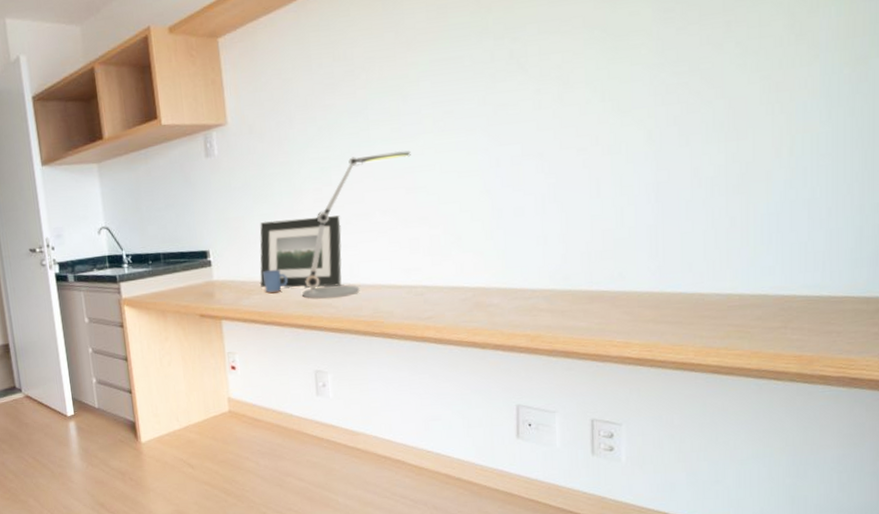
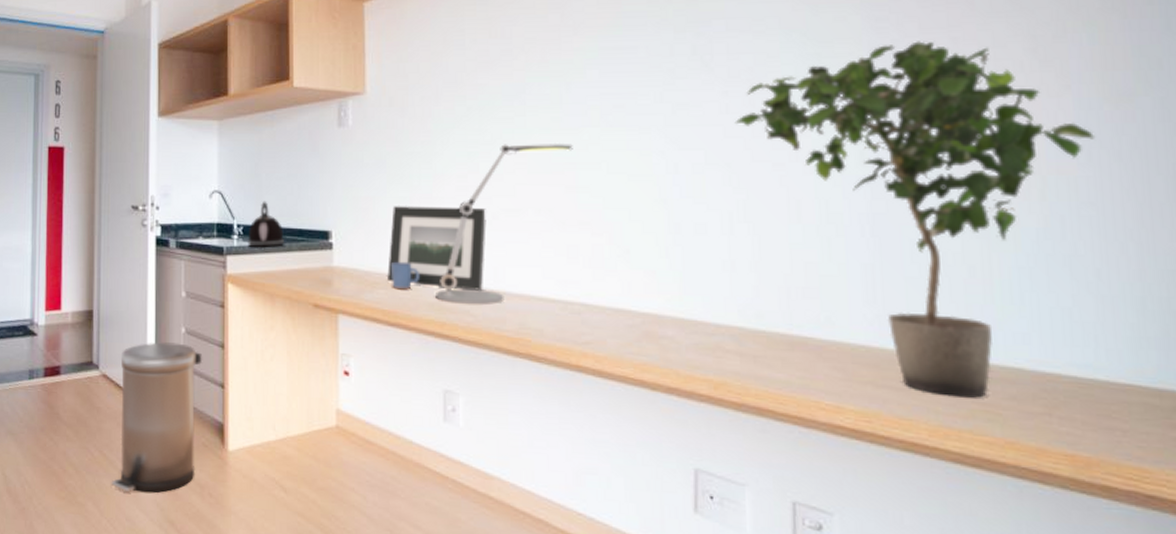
pedal bin: none [40,361,116,487] -> present [111,342,203,494]
kettle: none [137,231,170,273] -> present [248,201,285,248]
potted plant: none [546,26,835,324] -> present [734,41,1095,398]

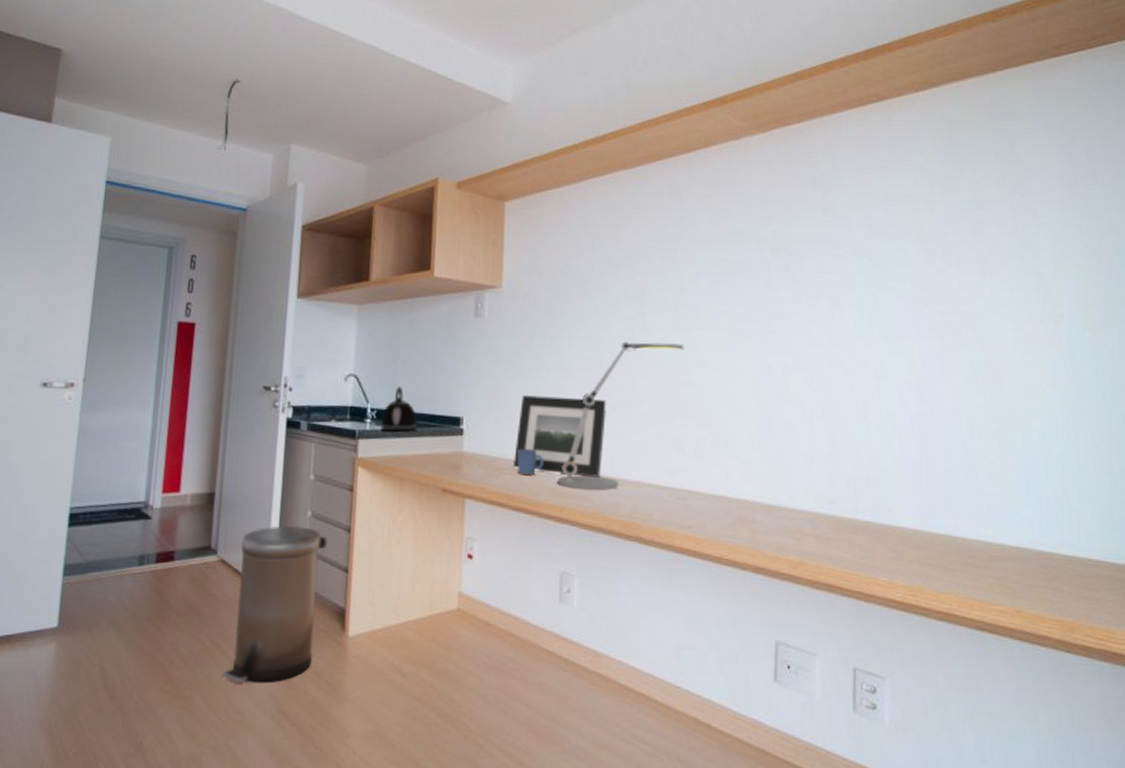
potted plant: present [734,41,1095,398] -> none [817,271,1079,574]

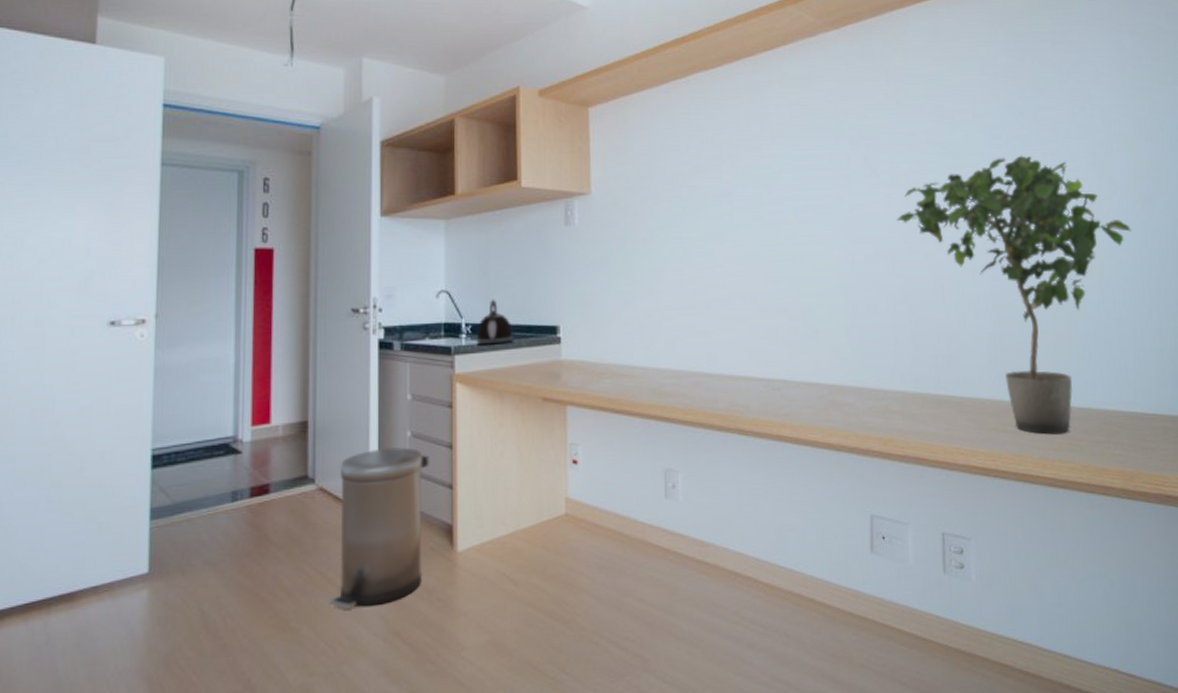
picture frame: present [514,395,607,478] -> none [612,298,701,375]
mug: present [517,448,543,476] -> none [615,351,642,378]
desk lamp: present [557,341,684,491] -> none [657,238,772,388]
potted plant: none [817,271,1079,574] -> present [896,155,1131,435]

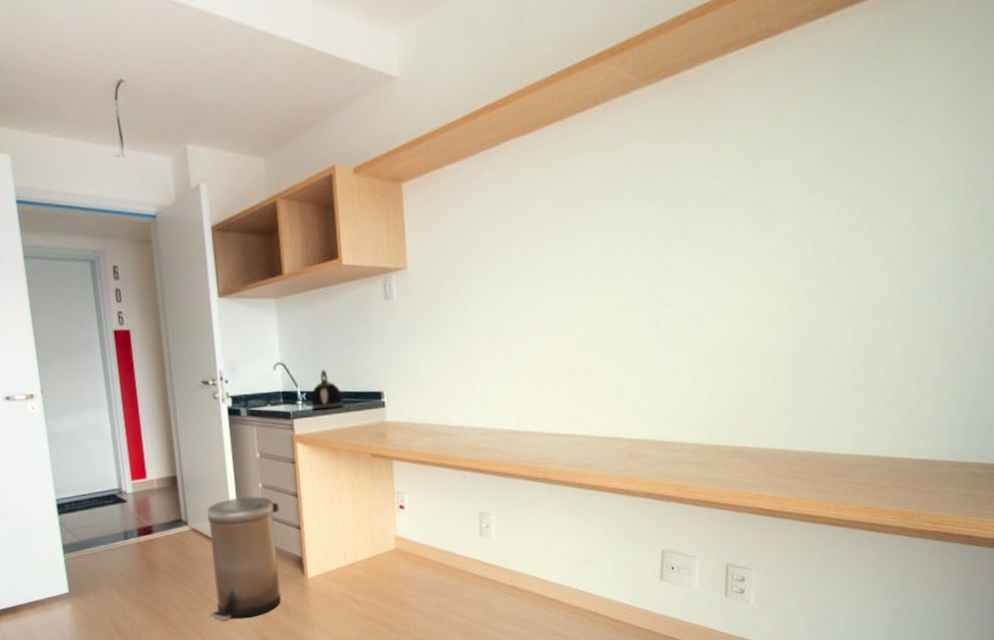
potted plant: present [896,155,1131,435] -> none [702,210,946,480]

